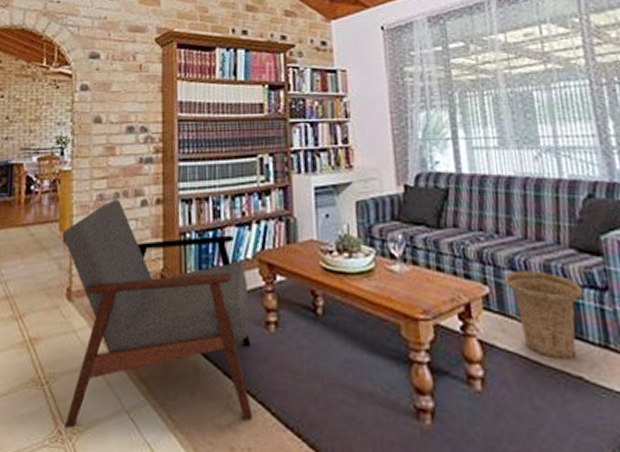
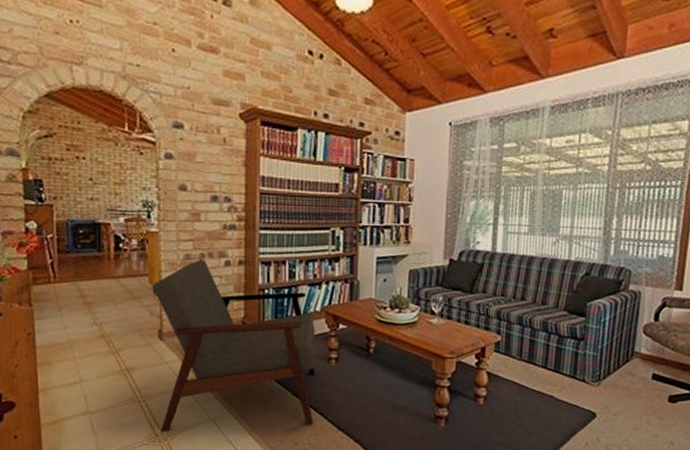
basket: present [504,271,584,360] -> none [513,325,567,385]

